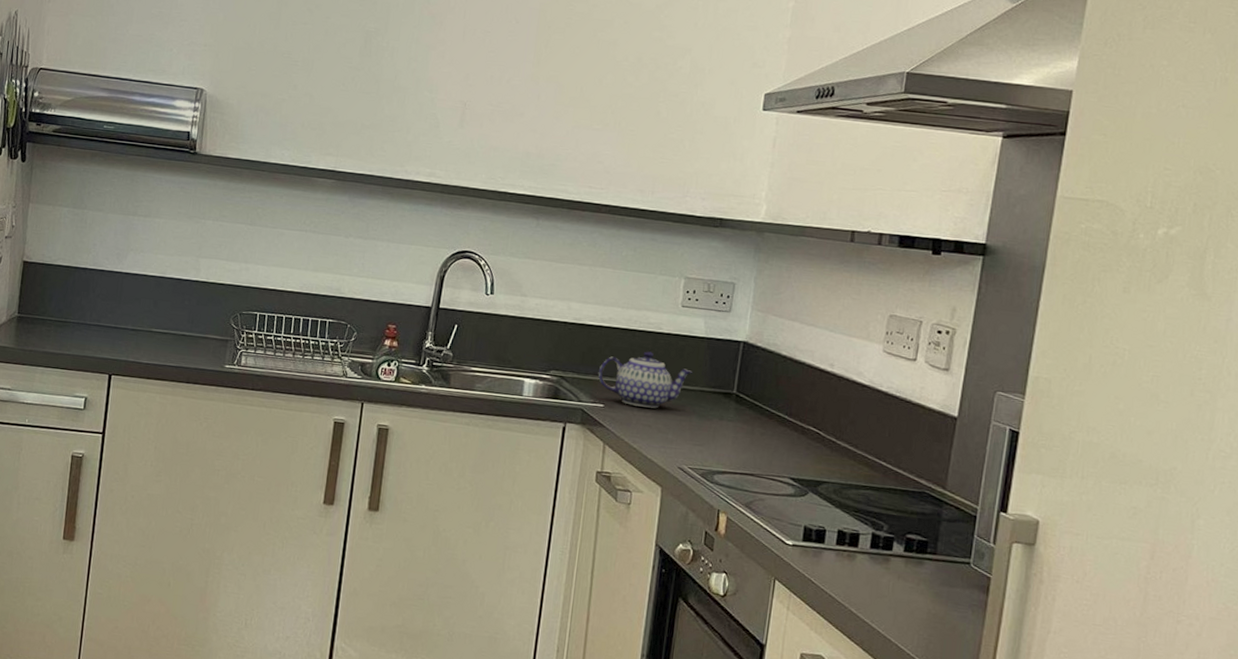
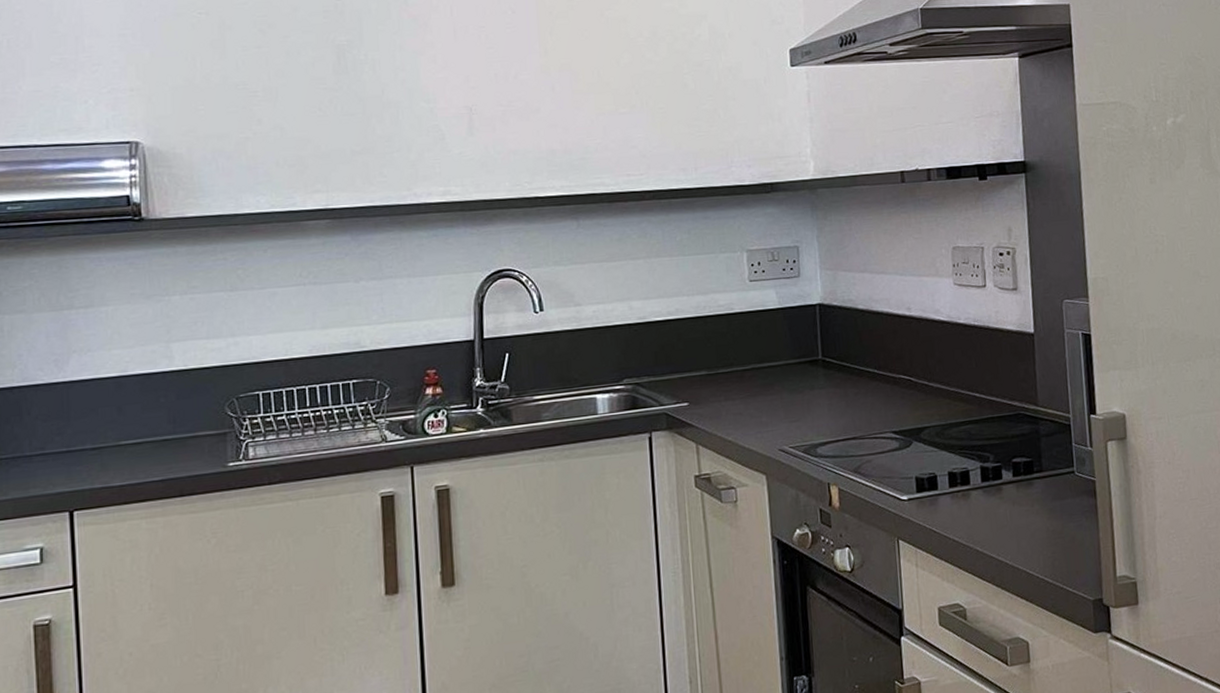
teapot: present [598,351,692,409] -> none [675,335,774,397]

